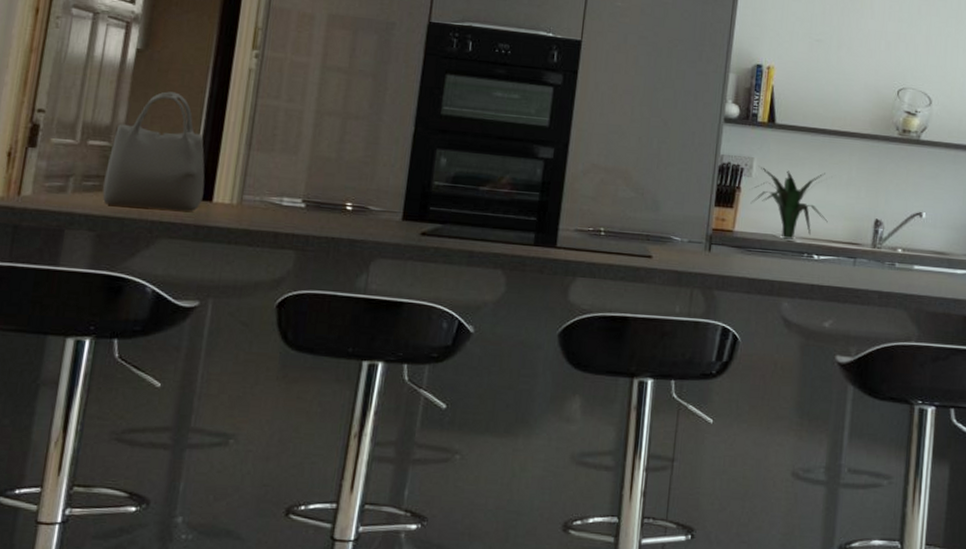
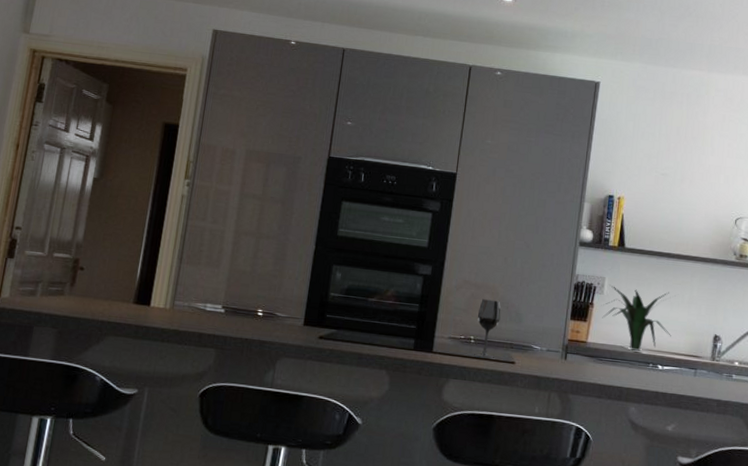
handbag: present [102,91,205,212] -> none [64,213,145,314]
wine glass: none [604,185,635,253] -> present [474,299,501,359]

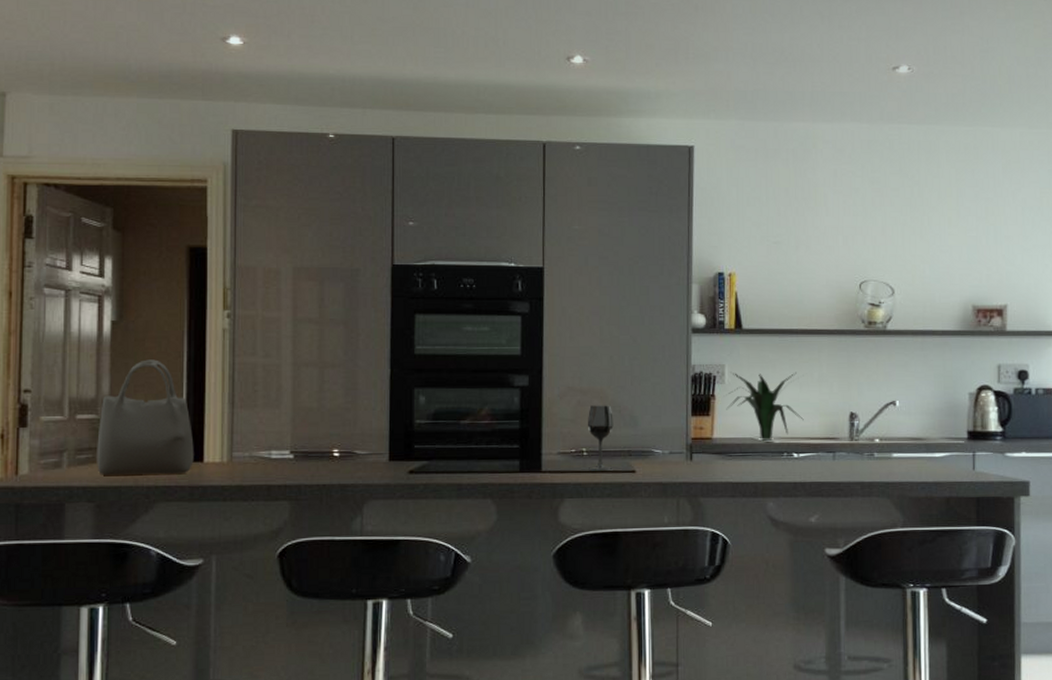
handbag: none [64,213,145,314] -> present [97,359,194,475]

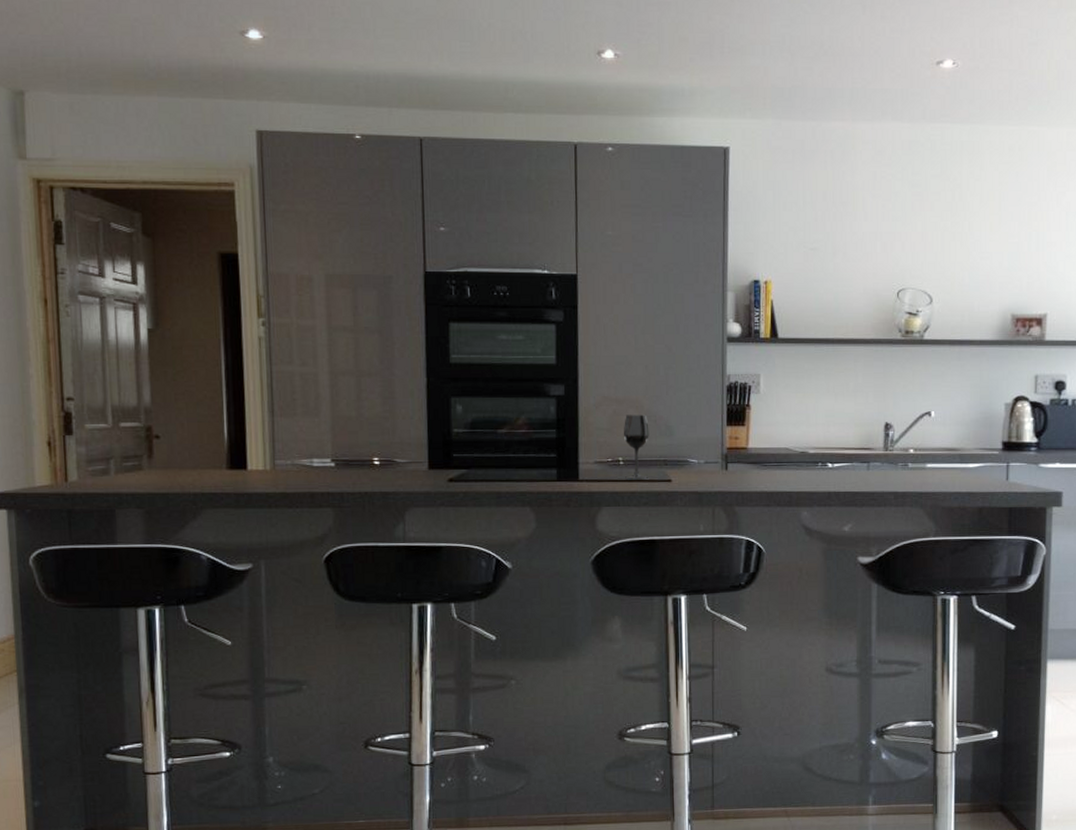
handbag: present [97,359,194,475] -> none [142,368,238,482]
plant: present [726,372,804,441] -> none [761,381,839,451]

